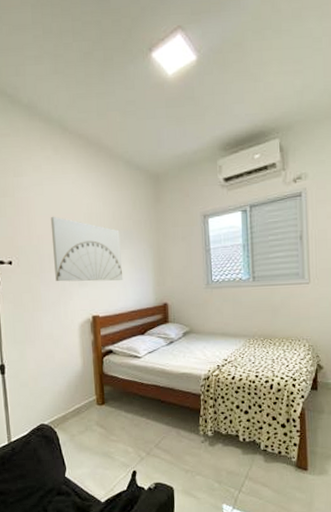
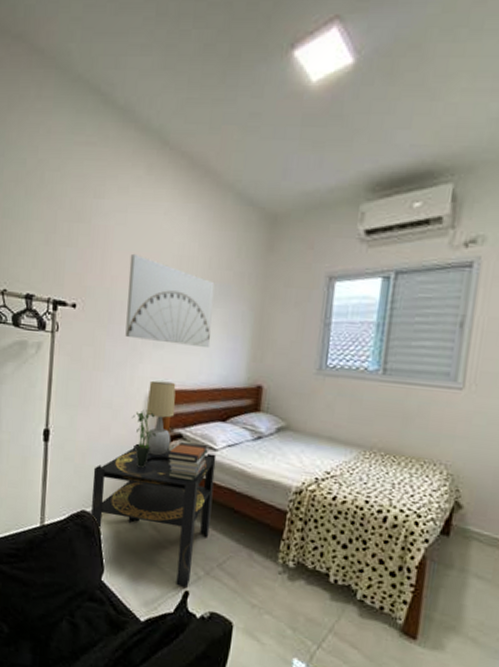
side table: none [45,361,145,468] -> present [91,443,217,588]
potted plant: none [70,335,92,382] -> present [132,409,157,469]
table lamp: none [80,311,105,370] -> present [146,380,176,456]
book stack: none [103,355,135,386] -> present [167,442,208,482]

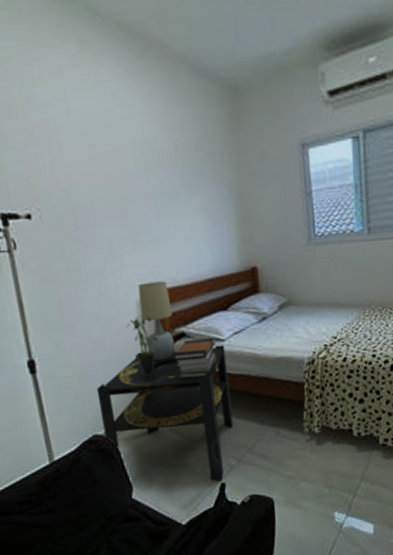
wall art: present [125,253,215,347] -> none [83,146,194,242]

